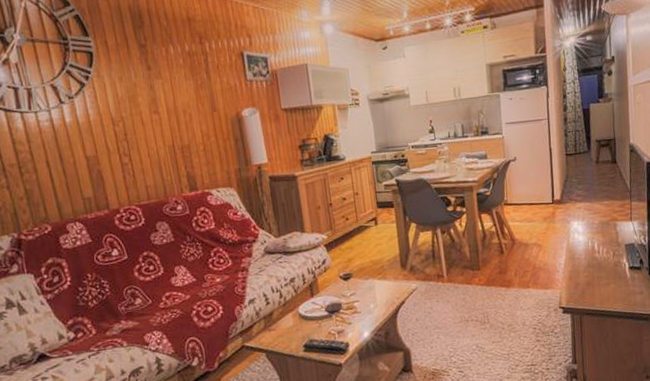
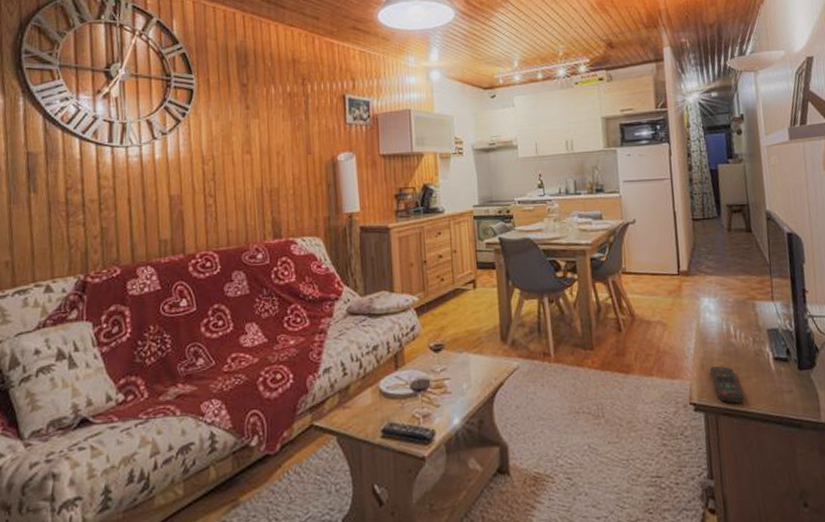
remote control: none [577,276,604,305] -> present [710,366,745,404]

